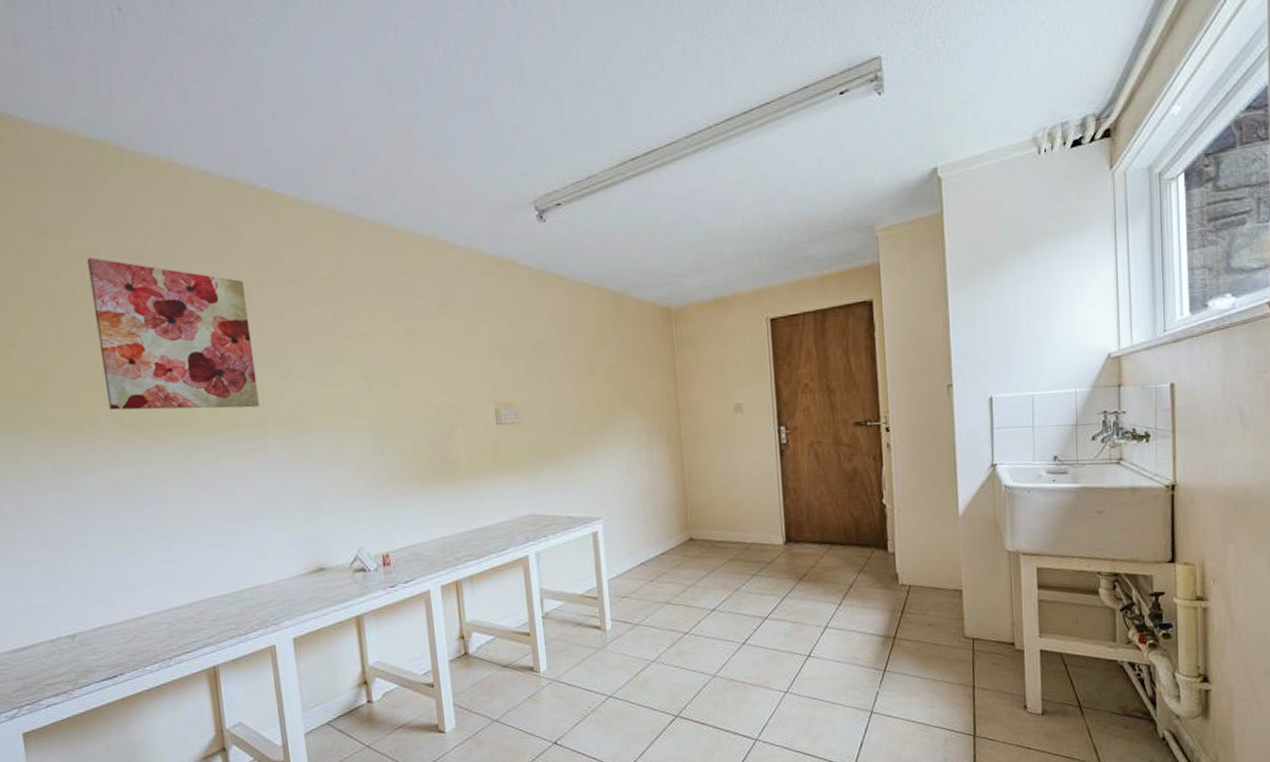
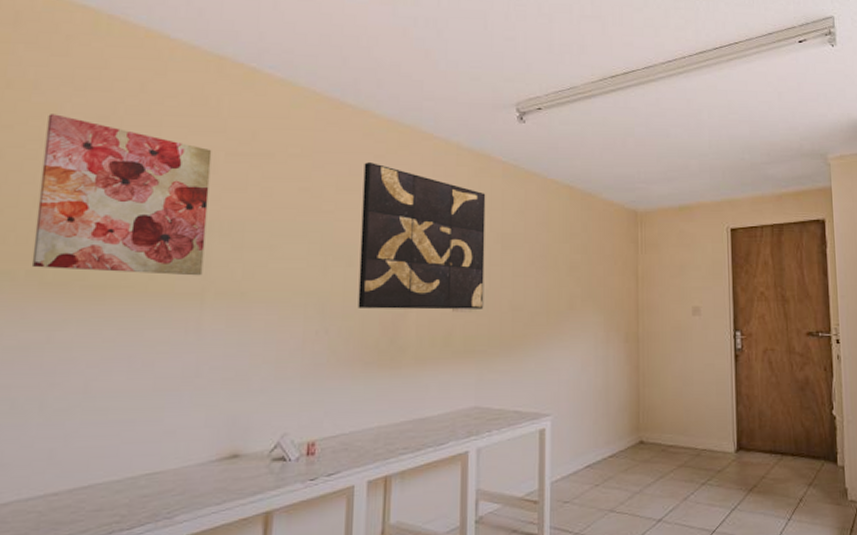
wall art: none [390,278,526,429] -> present [358,161,486,310]

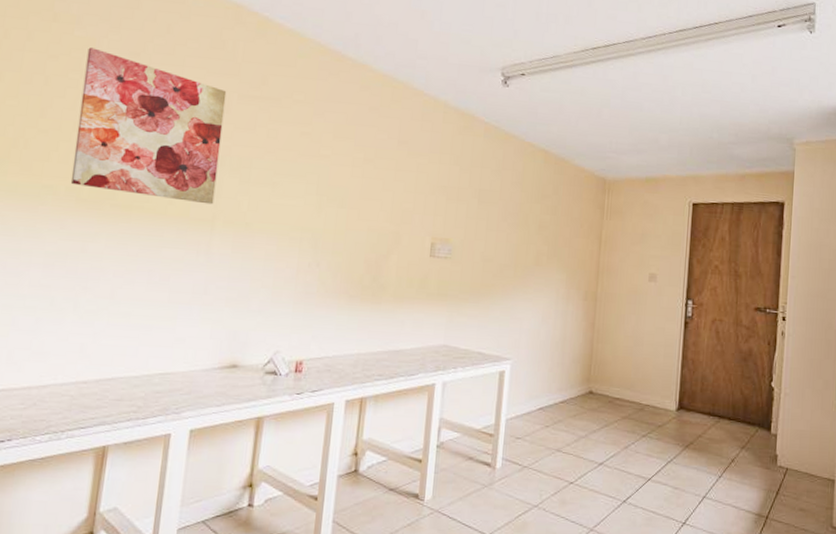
wall art: present [358,161,486,310] -> none [346,112,468,257]

